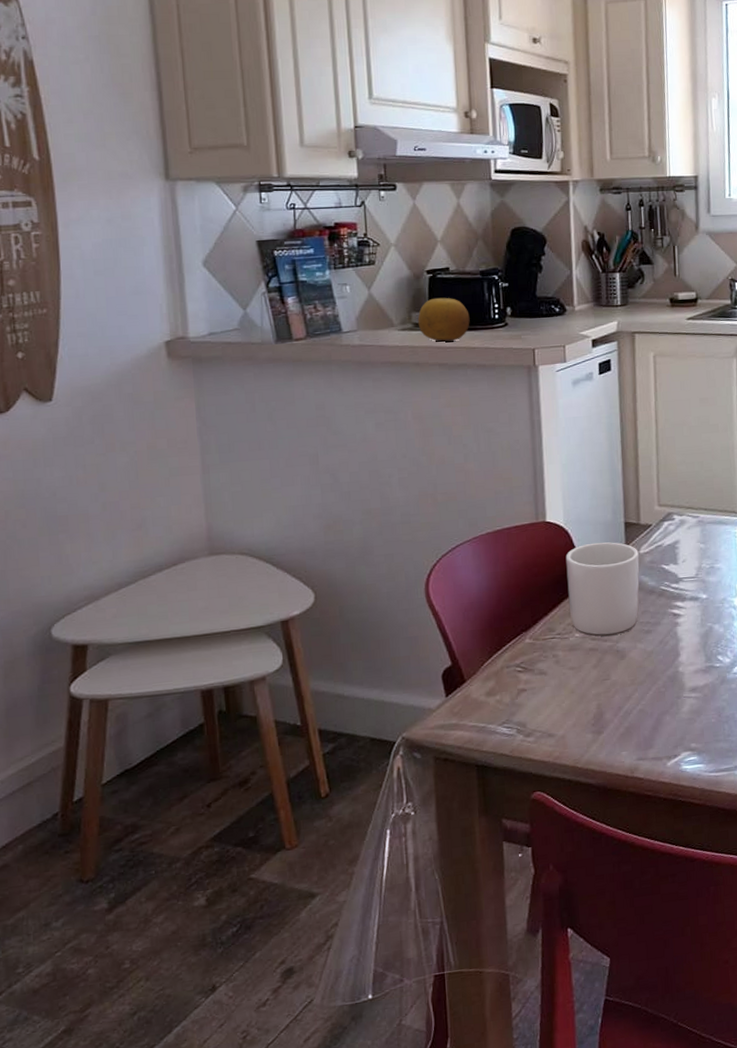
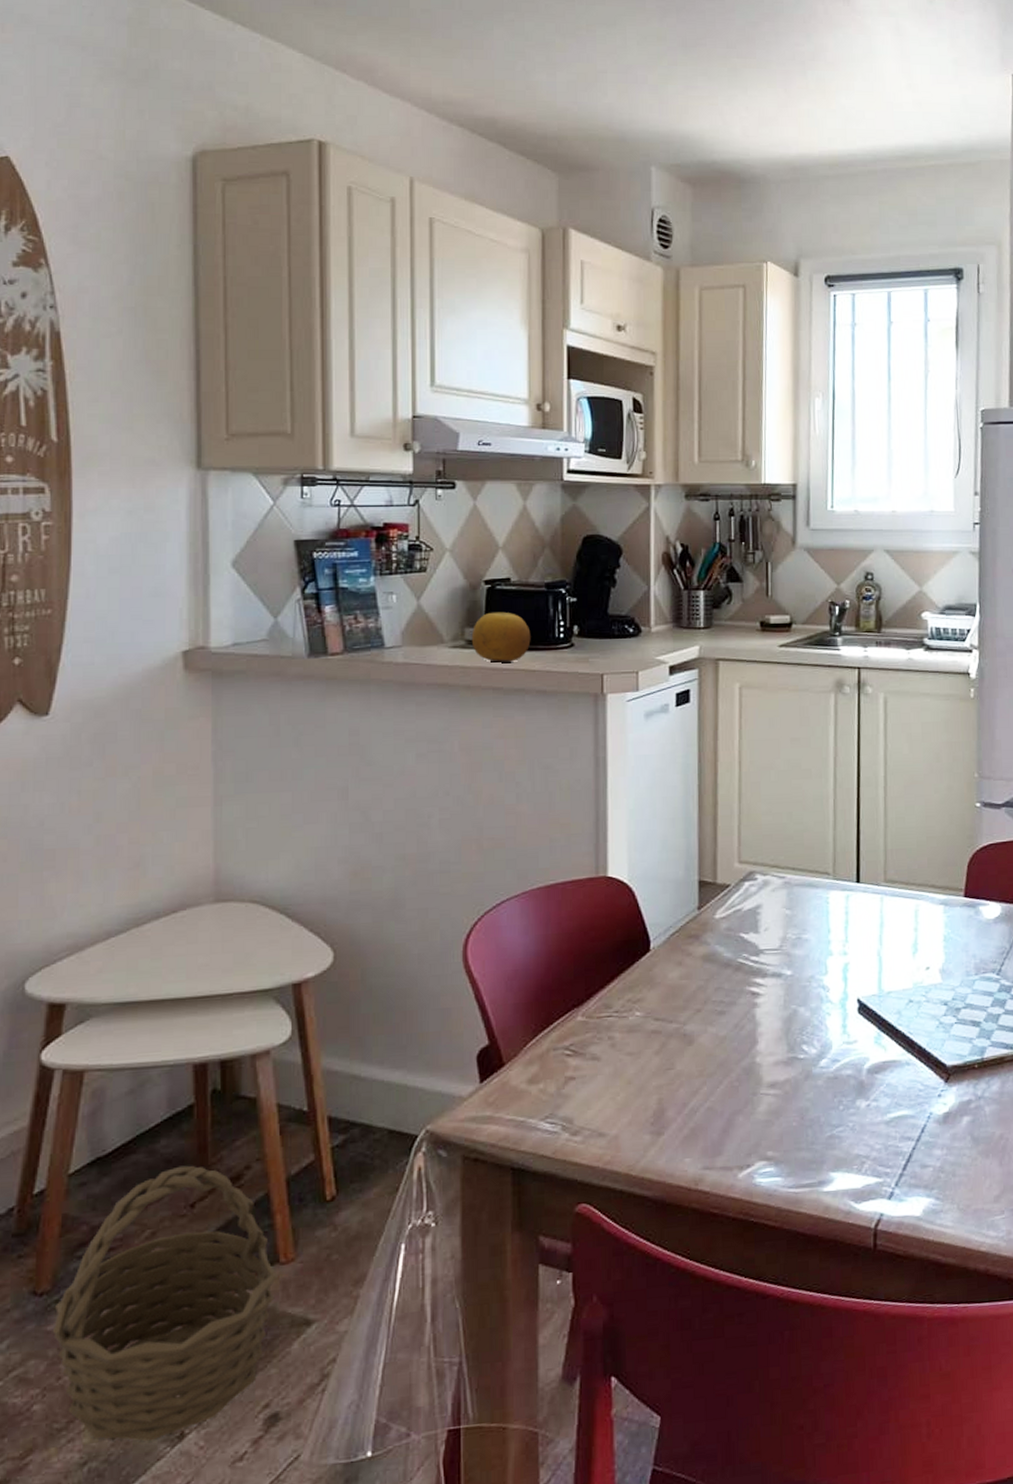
basket: none [98,773,284,995] -> present [52,1165,276,1442]
mug: present [565,541,640,637] -> none [628,903,714,1017]

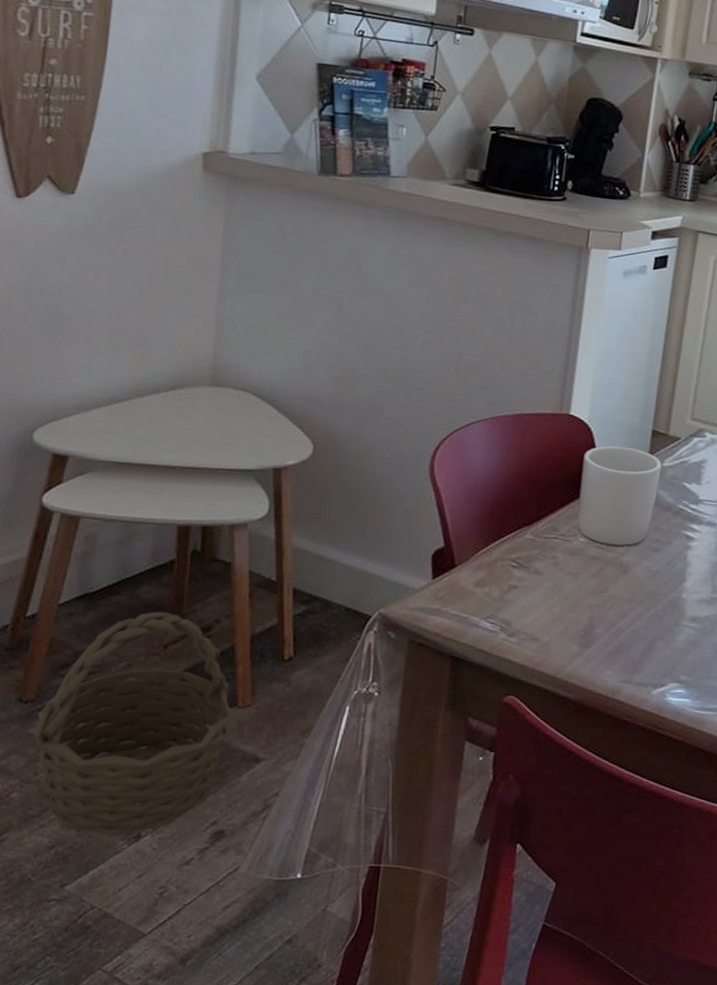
fruit: present [471,611,531,662] -> none [471,157,528,207]
mug: none [628,903,714,1017] -> present [577,445,662,548]

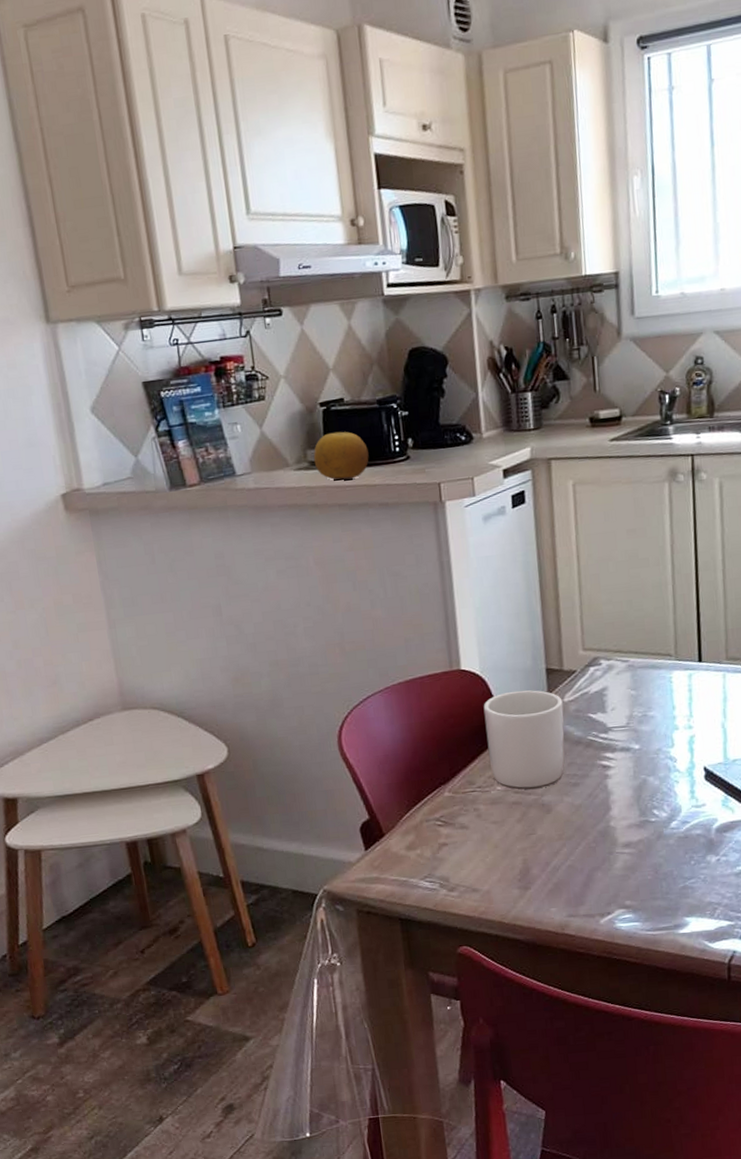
basket: present [33,611,234,838] -> none [50,921,218,1123]
fruit: none [471,157,528,207] -> present [313,431,369,481]

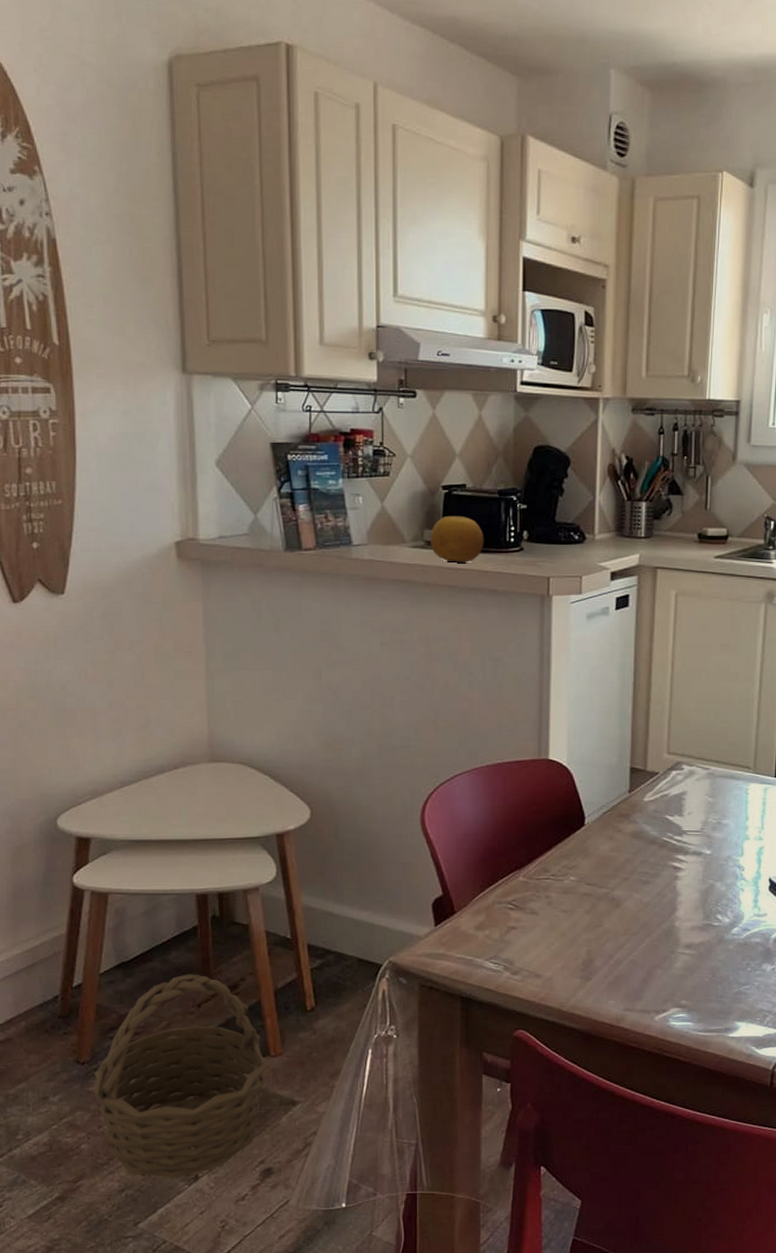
basket: none [50,921,218,1123] -> present [93,974,268,1180]
mug: present [483,690,565,790] -> none [566,785,643,883]

